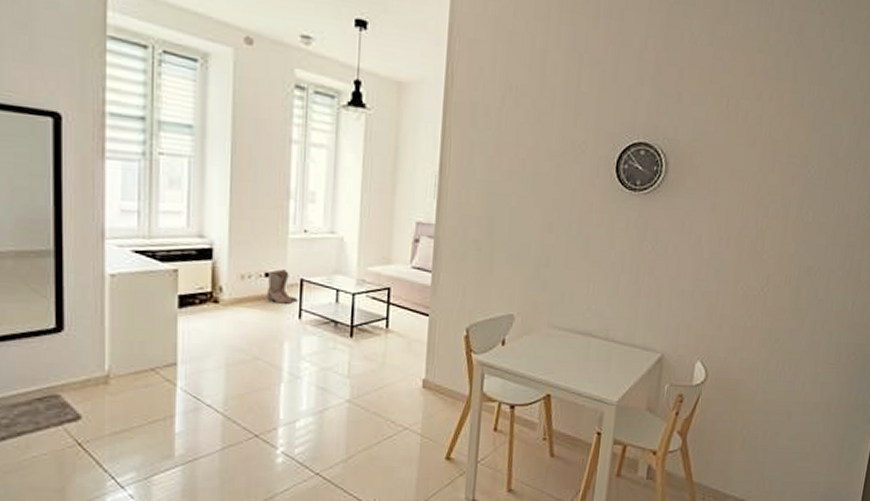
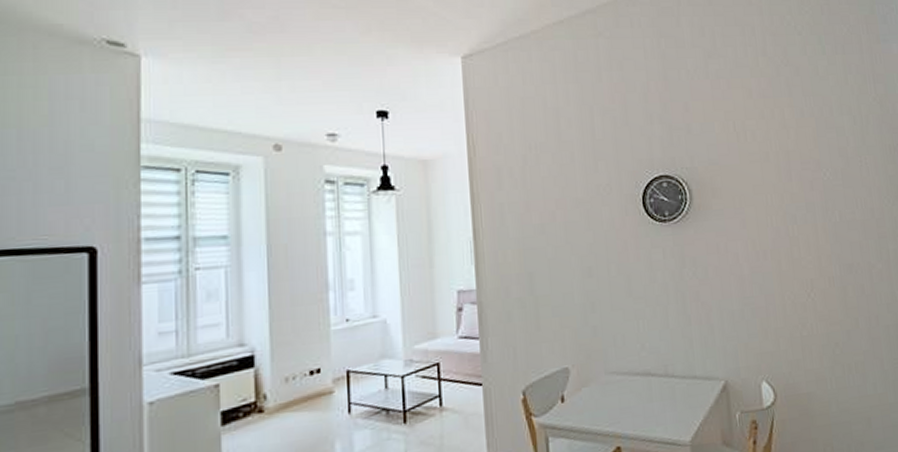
boots: present [266,269,298,304] -> none [312,364,346,402]

